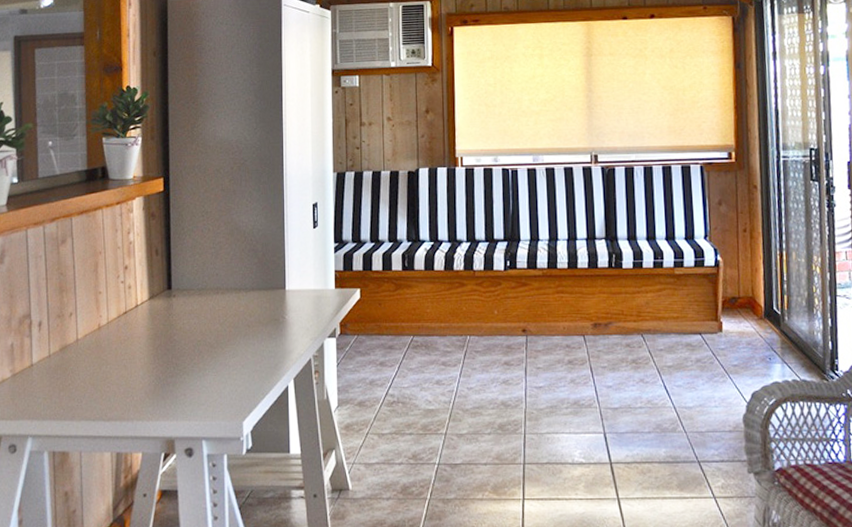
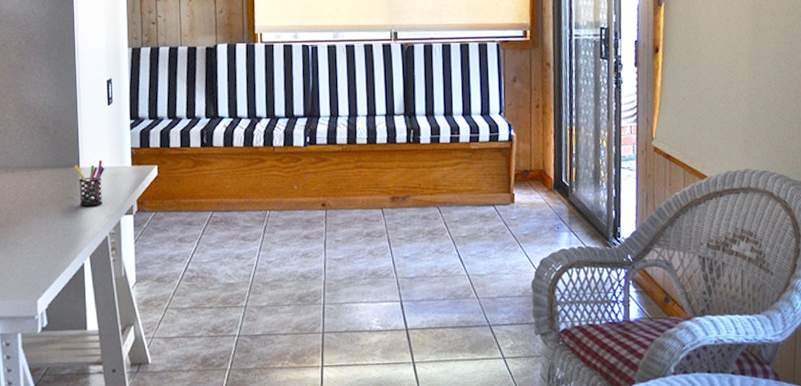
pen holder: none [280,283,310,329] -> present [73,160,105,207]

